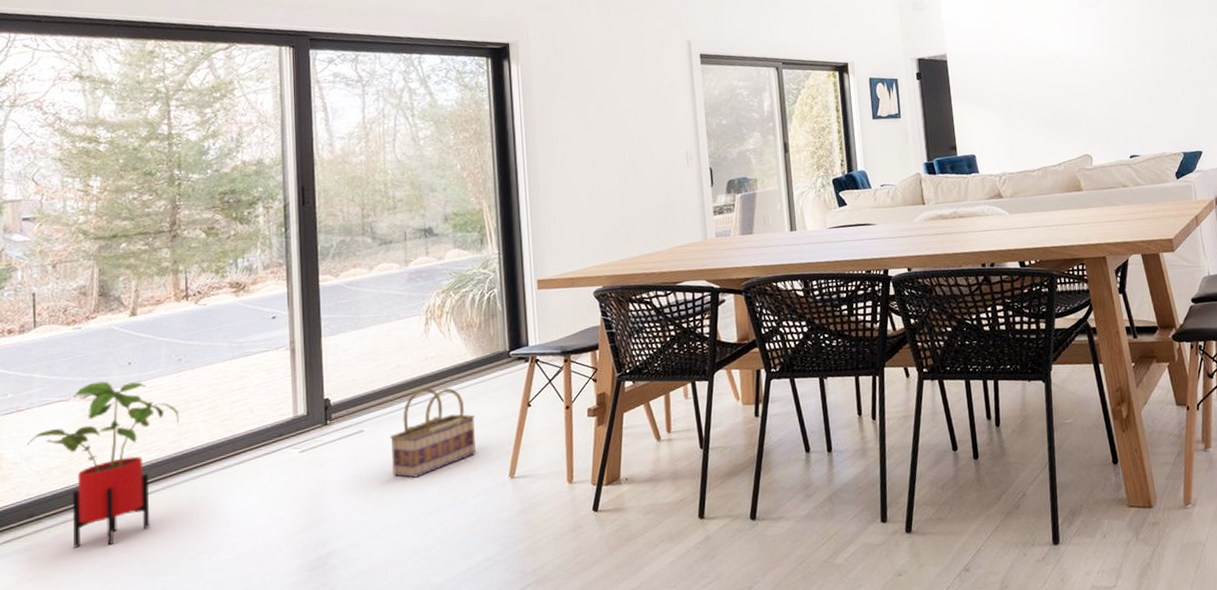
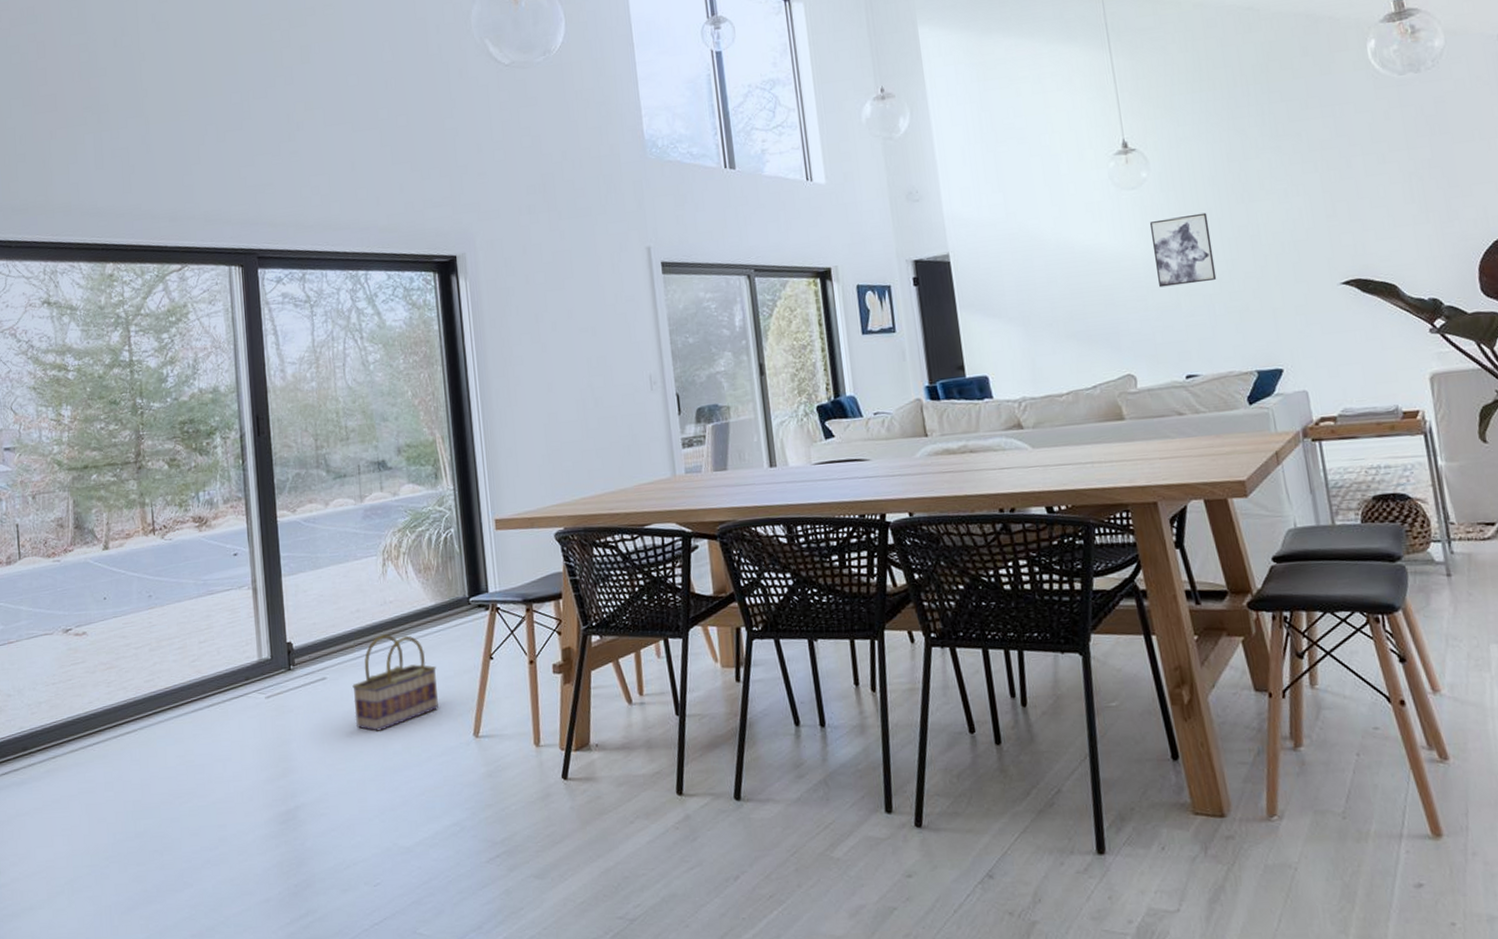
house plant: present [27,381,180,548] -> none [18,616,153,784]
wall art: none [1104,27,1155,85] -> present [1149,212,1217,288]

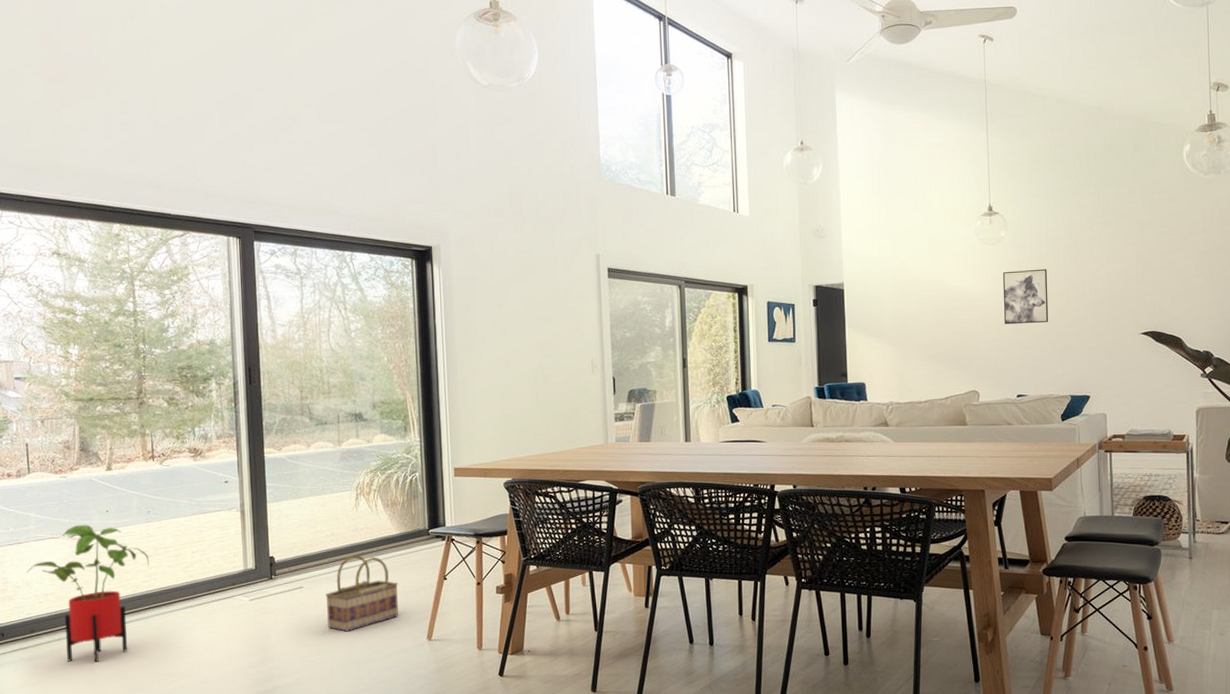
house plant: none [18,616,153,784] -> present [26,524,150,662]

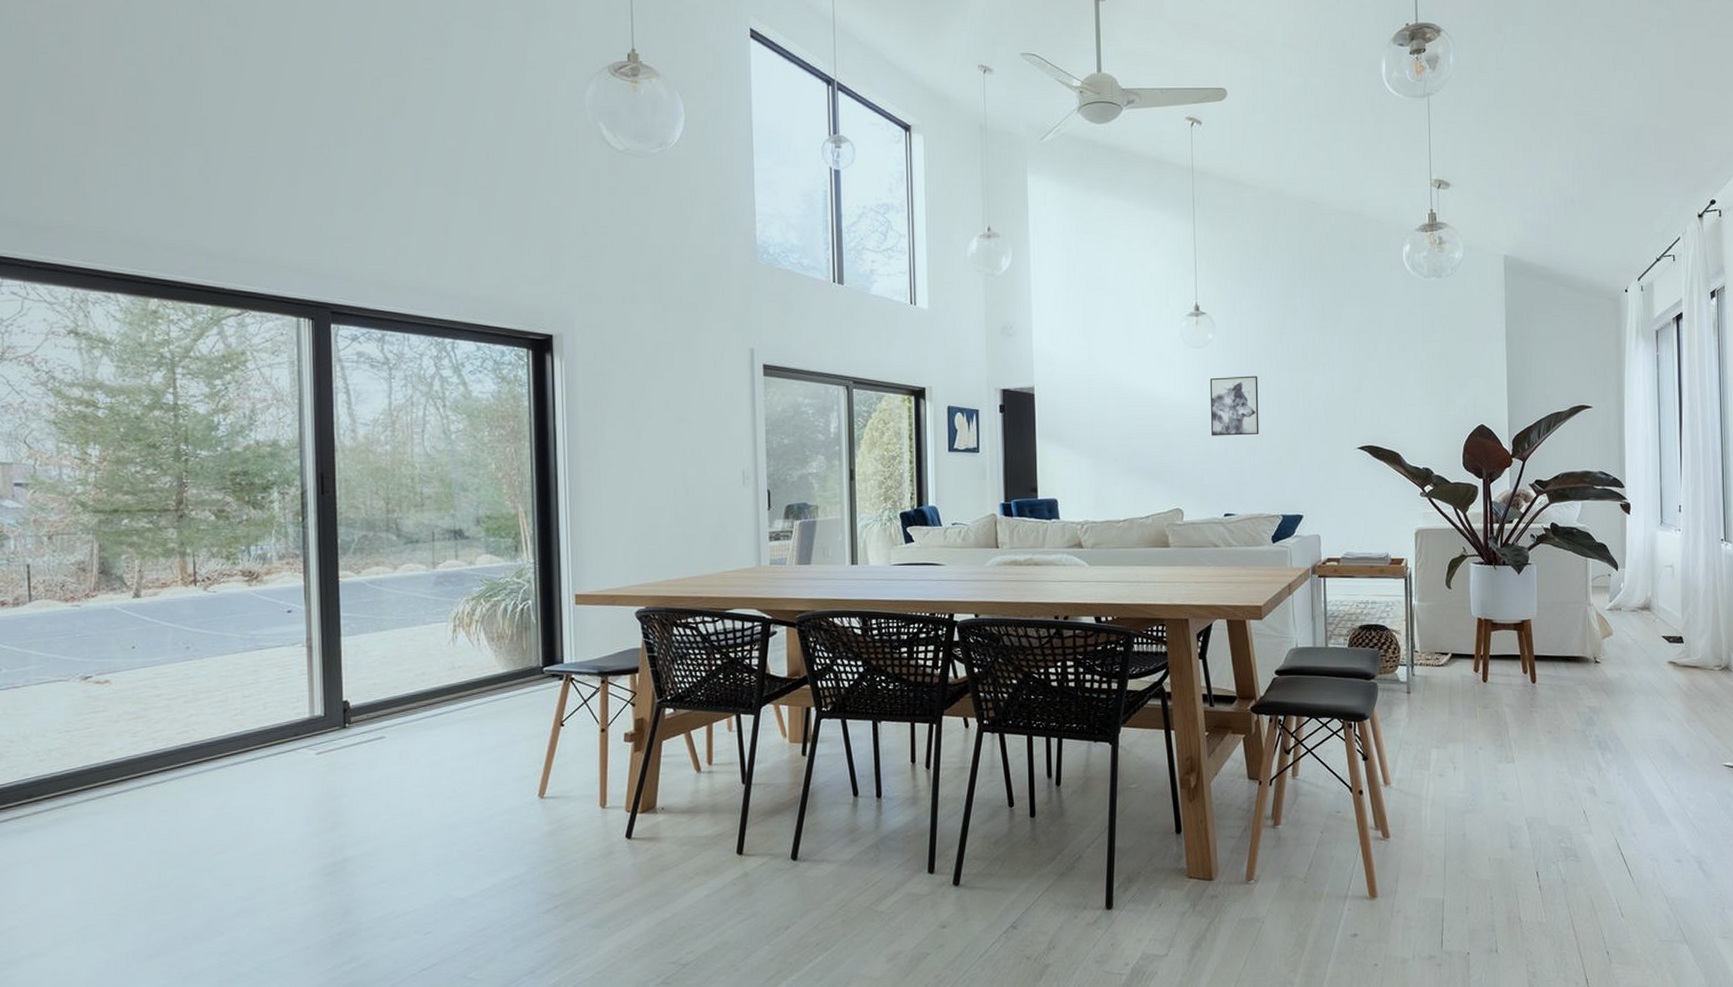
house plant: present [26,524,150,662] -> none [24,664,188,833]
basket: present [325,554,398,632] -> none [413,697,504,790]

